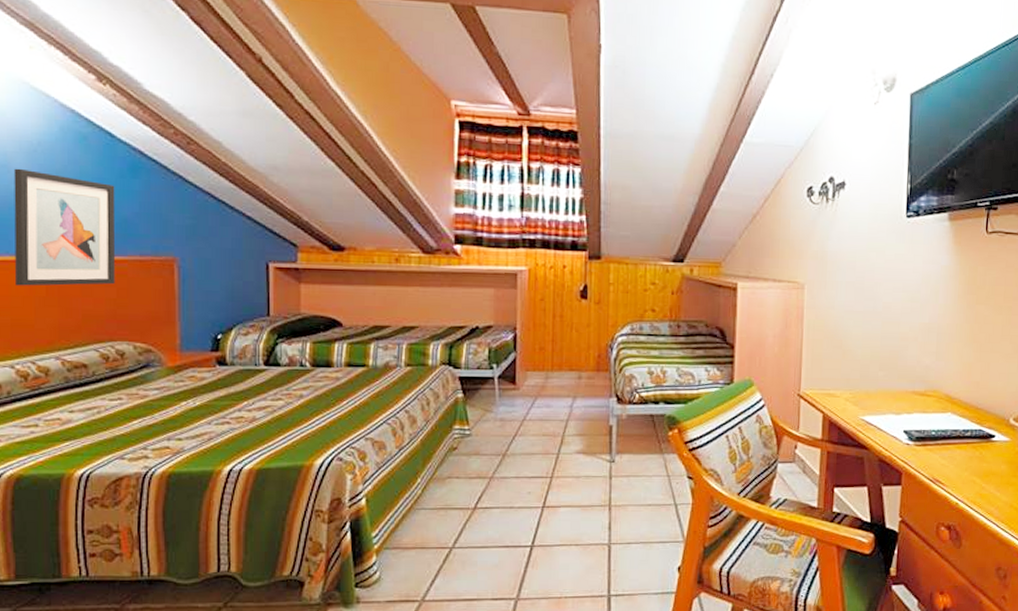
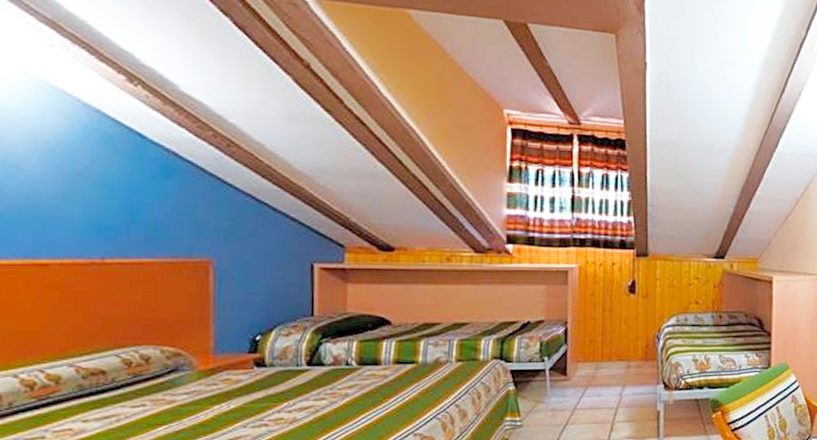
wall art: present [13,168,116,286] -> none [24,168,145,291]

